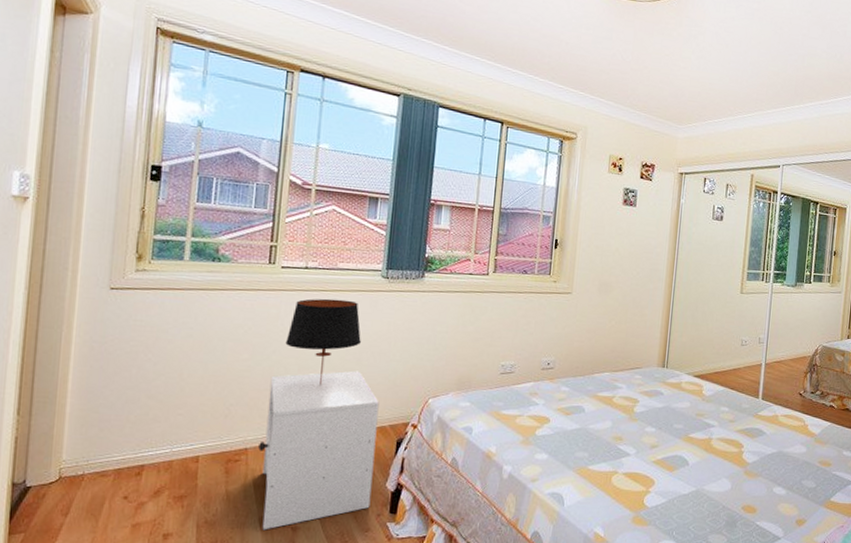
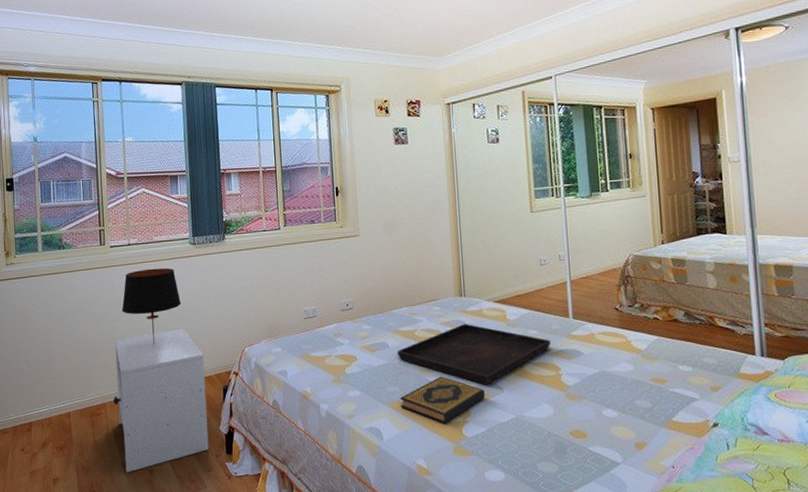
hardback book: none [586,445,672,492] -> present [399,376,486,423]
serving tray: none [591,395,739,457] -> present [396,324,551,385]

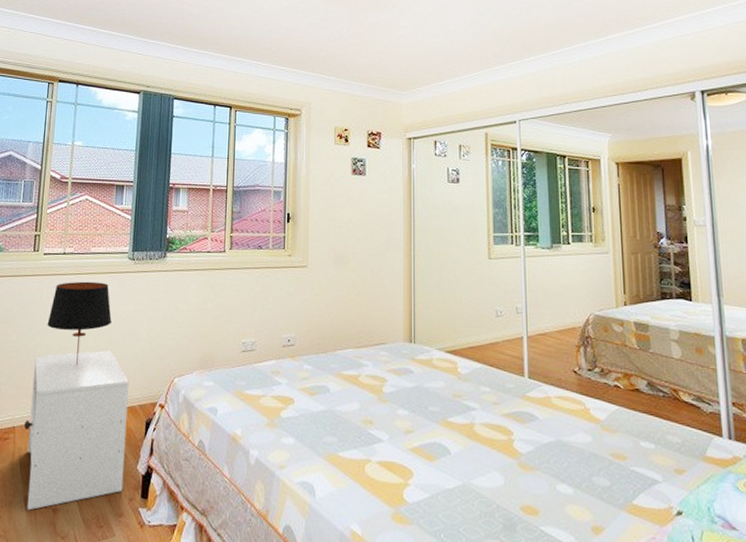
serving tray: present [396,324,551,385] -> none [338,373,504,444]
hardback book: present [399,376,486,423] -> none [337,429,431,484]

